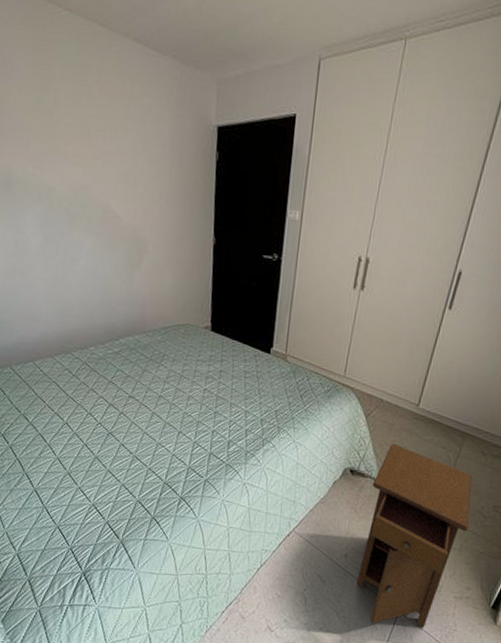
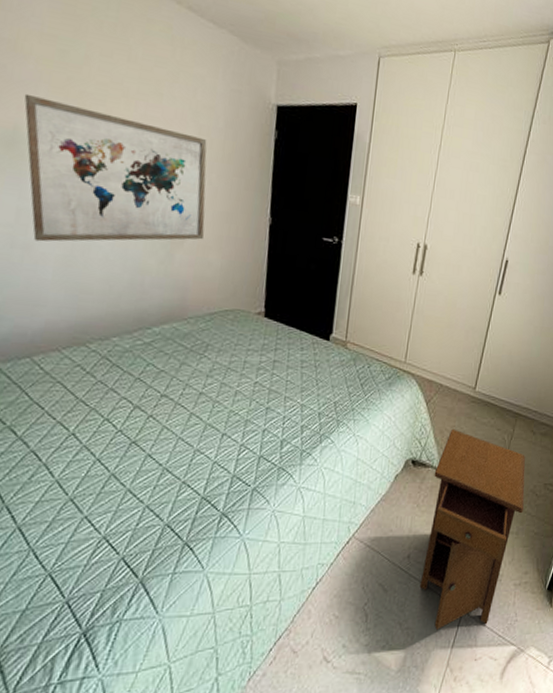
wall art: none [12,141,158,268] -> present [24,93,207,242]

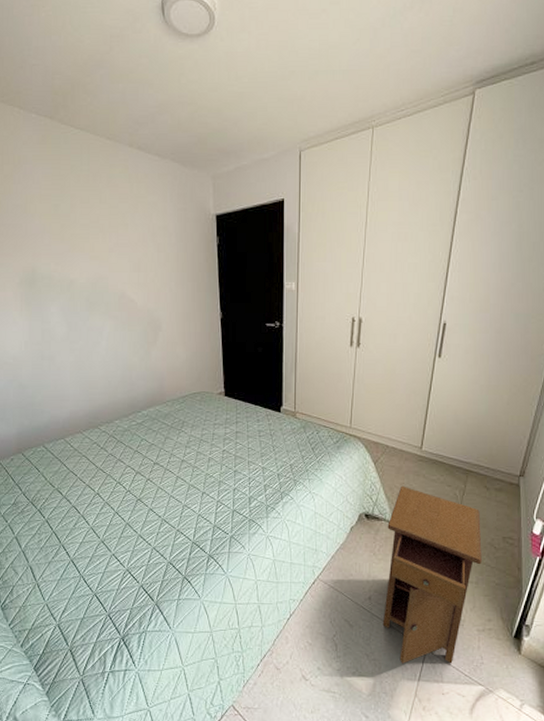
wall art: present [24,93,207,242] -> none [36,243,171,353]

